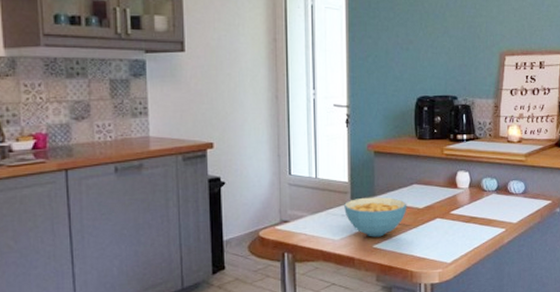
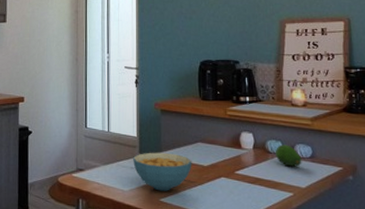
fruit: none [491,182,515,203] -> present [276,144,302,167]

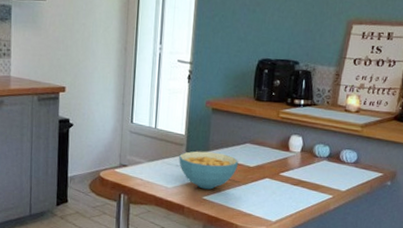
fruit: present [276,144,302,167] -> none [322,149,347,171]

